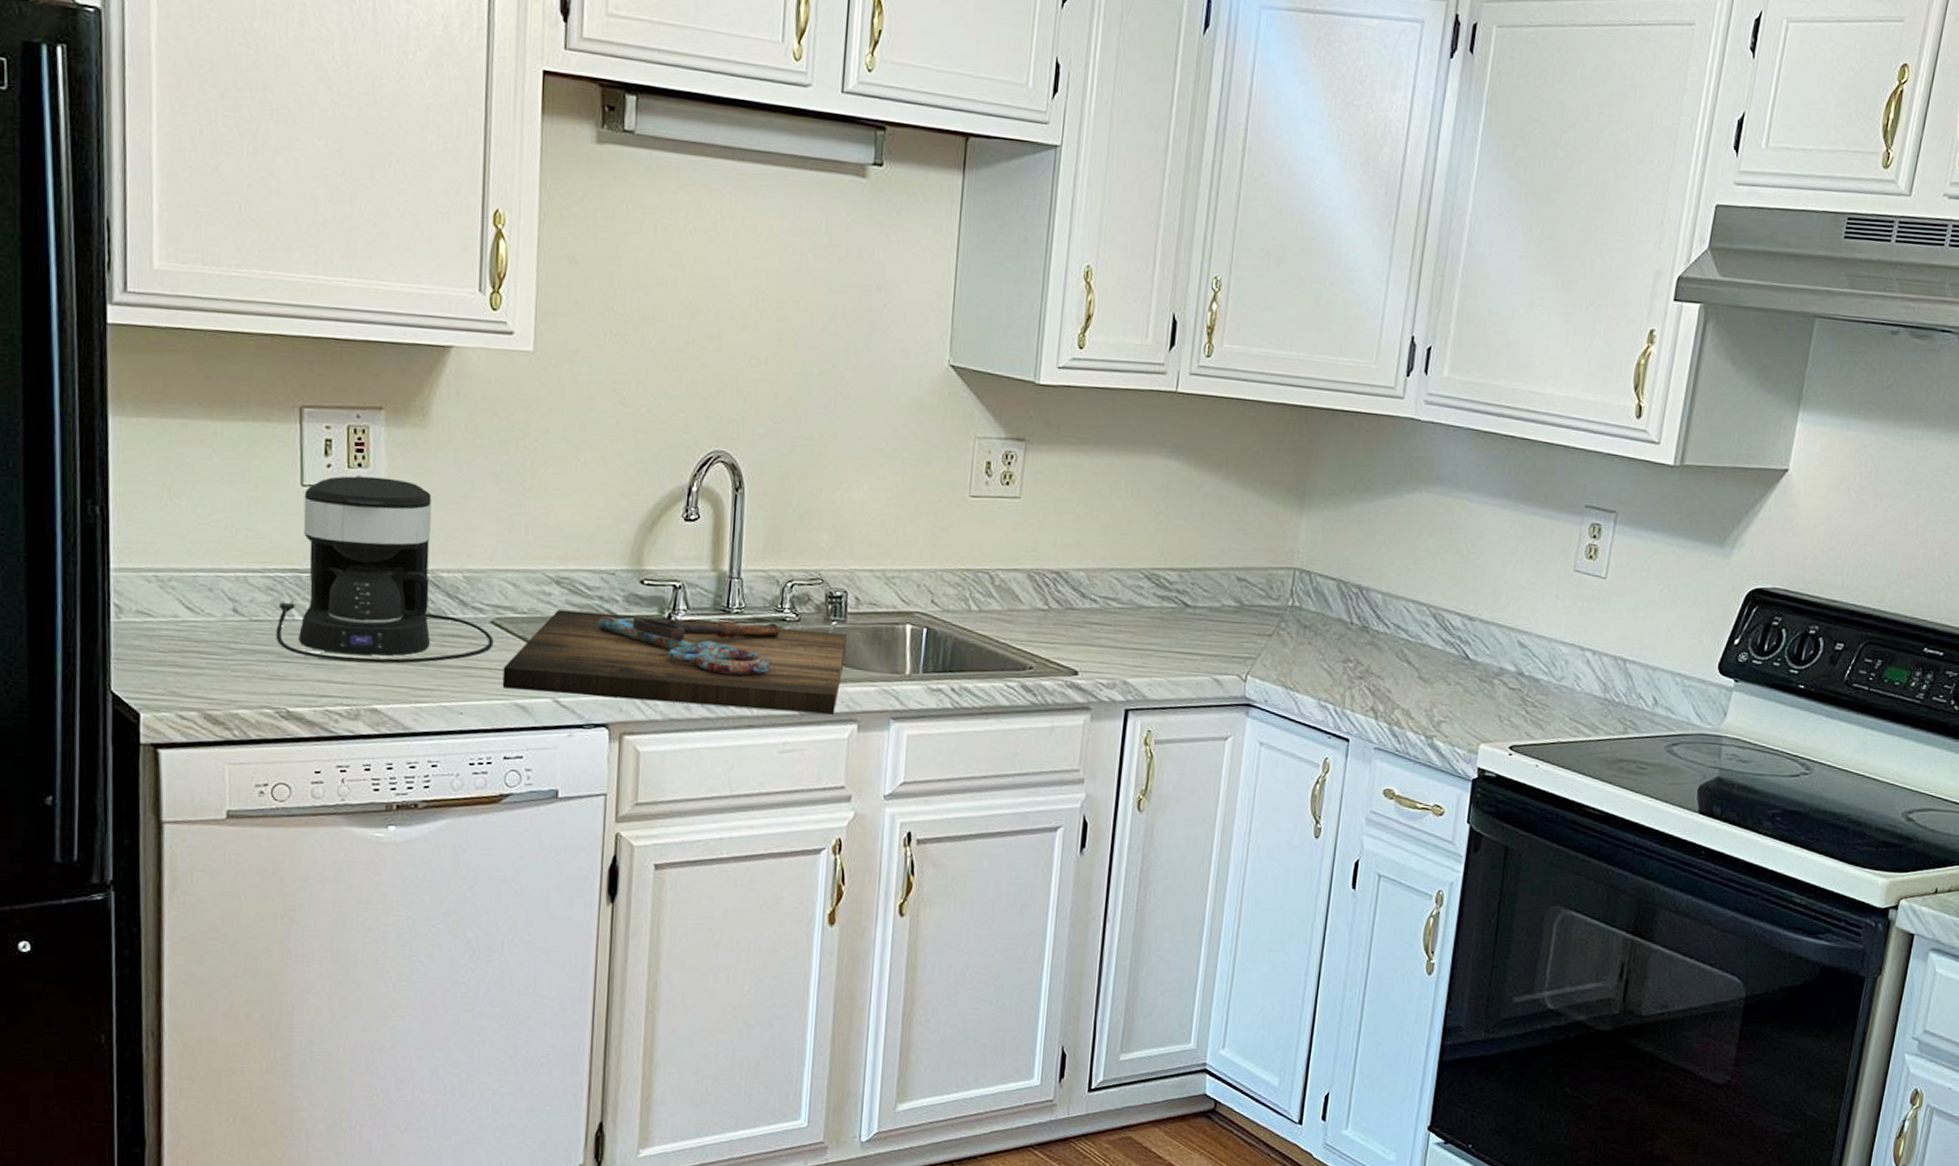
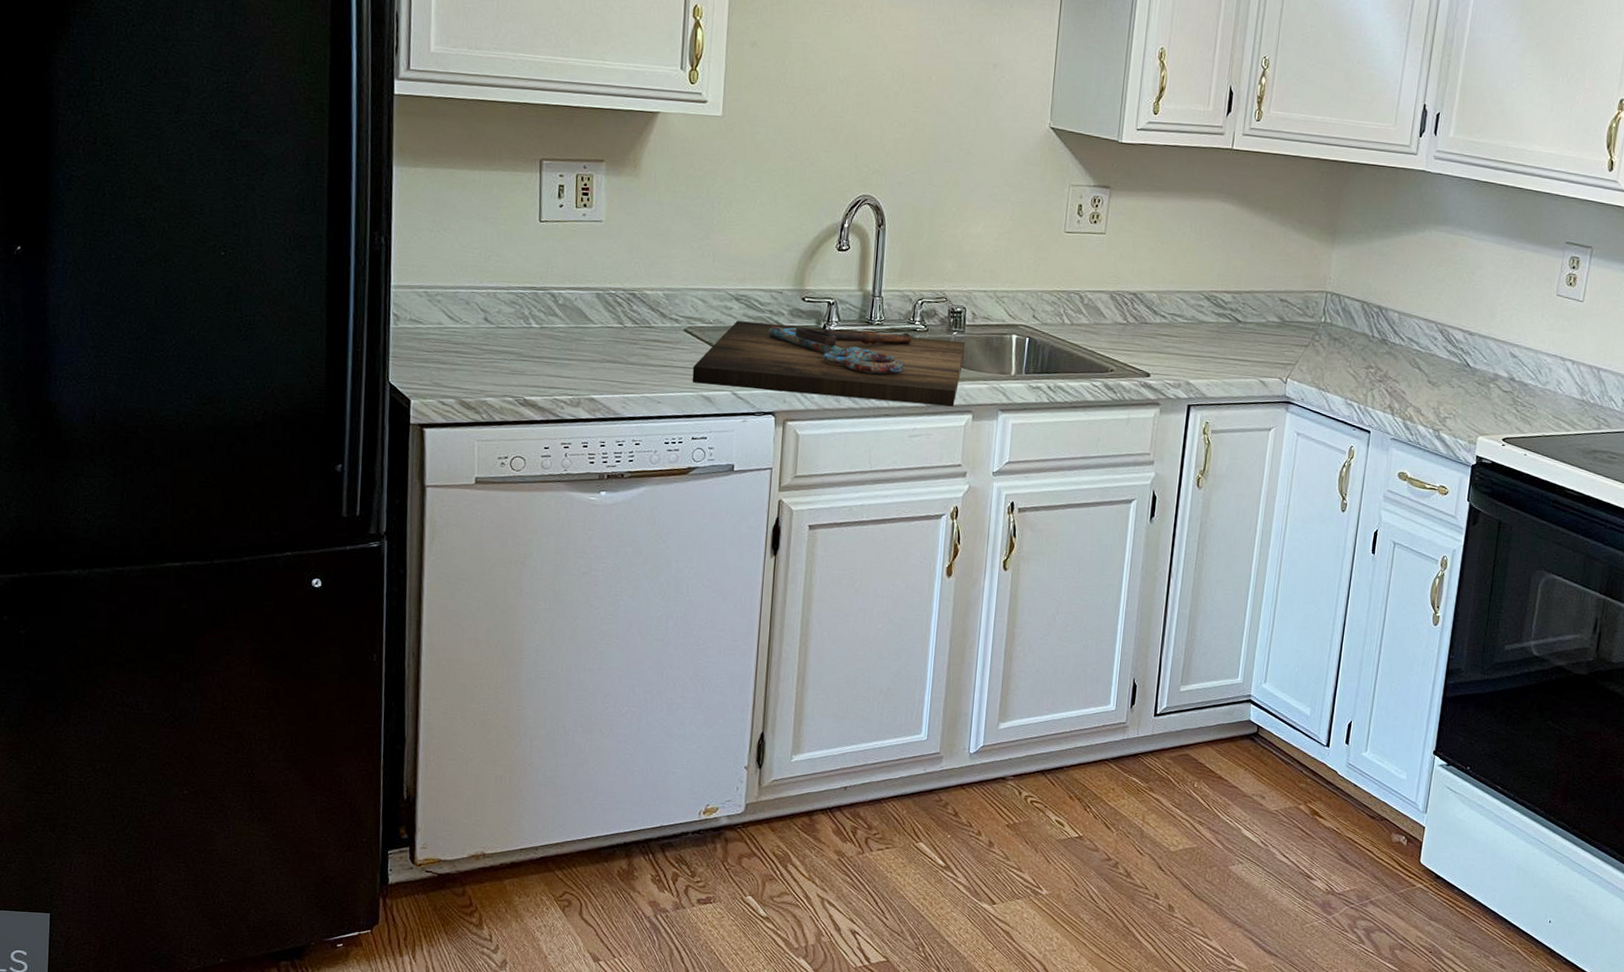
coffee maker: present [275,476,494,664] -> none [516,214,686,363]

